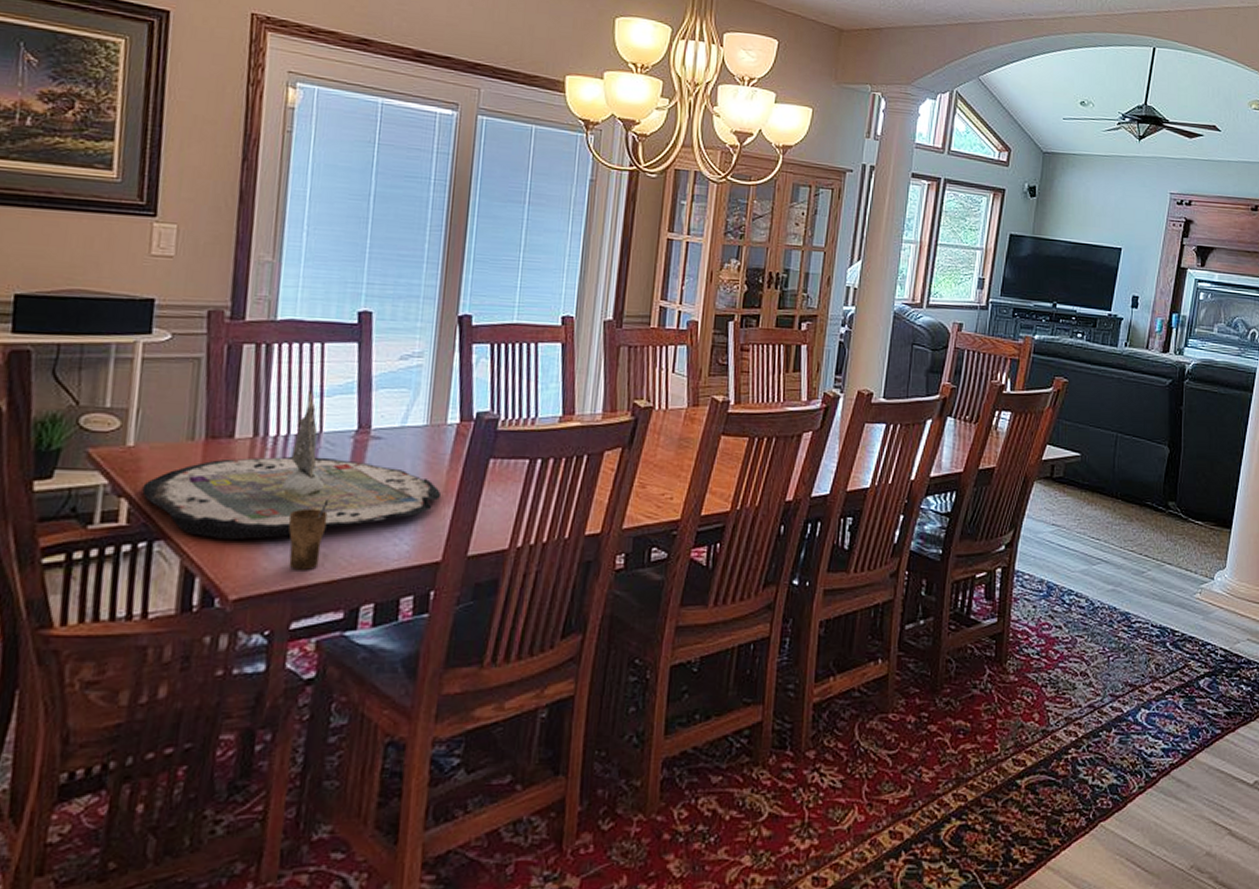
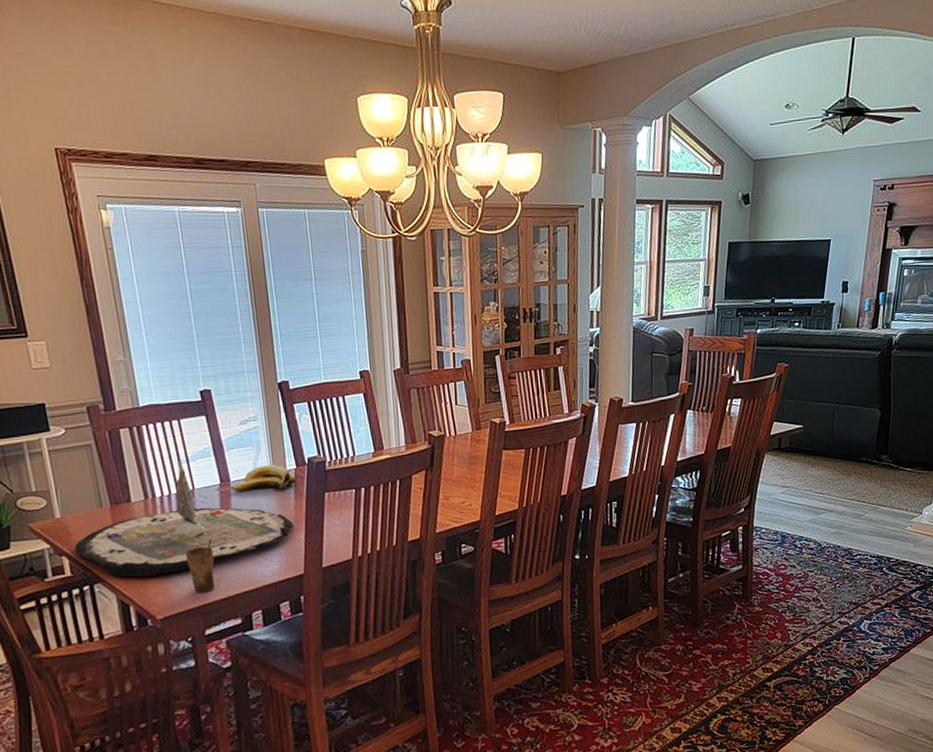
banana: none [372,414,457,448] -> present [232,465,297,492]

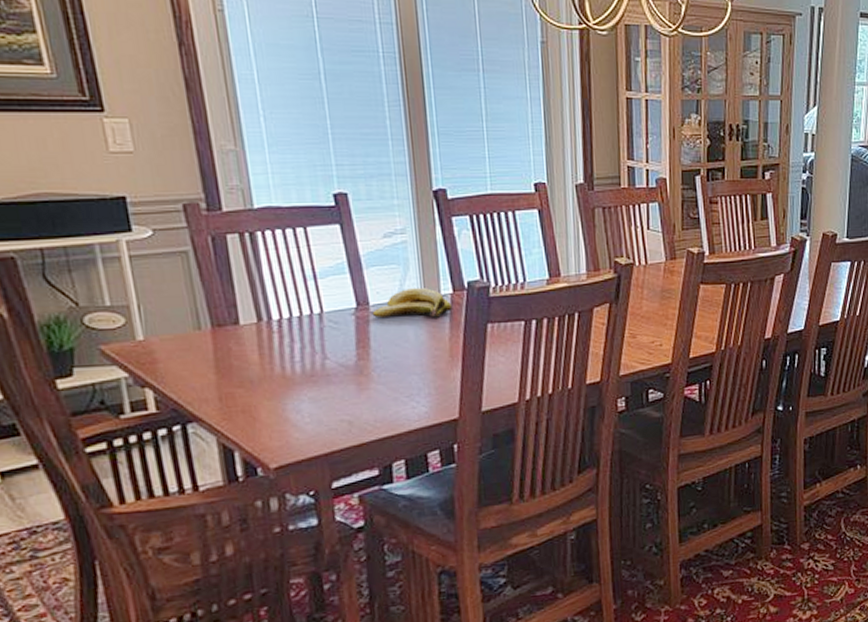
board game: present [75,458,293,578] -> none [163,273,447,417]
cup: present [185,538,215,593] -> none [308,372,347,437]

